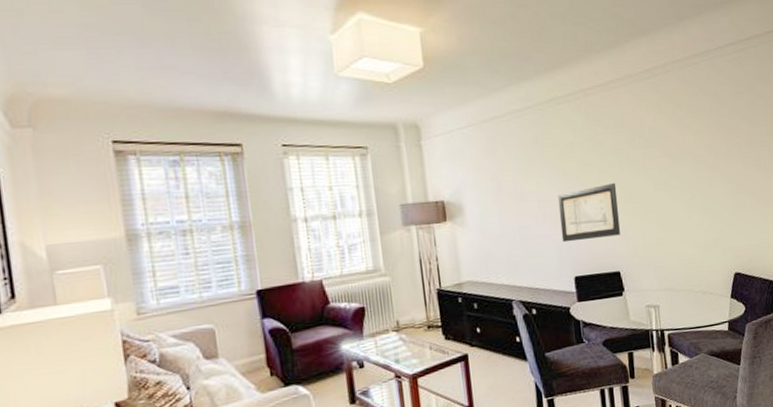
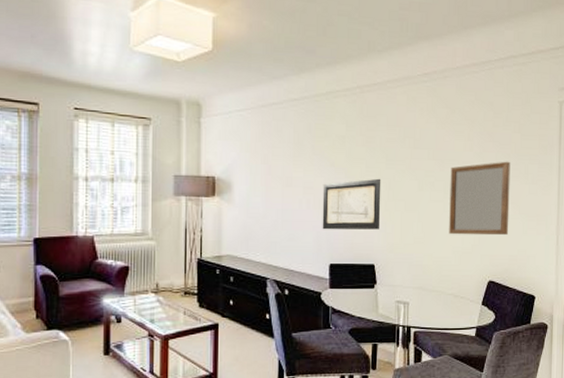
home mirror: none [683,150,749,232] -> present [449,161,511,236]

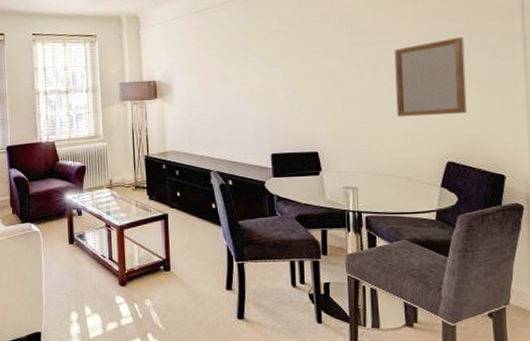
wall art: present [322,178,381,230] -> none [259,67,321,122]

